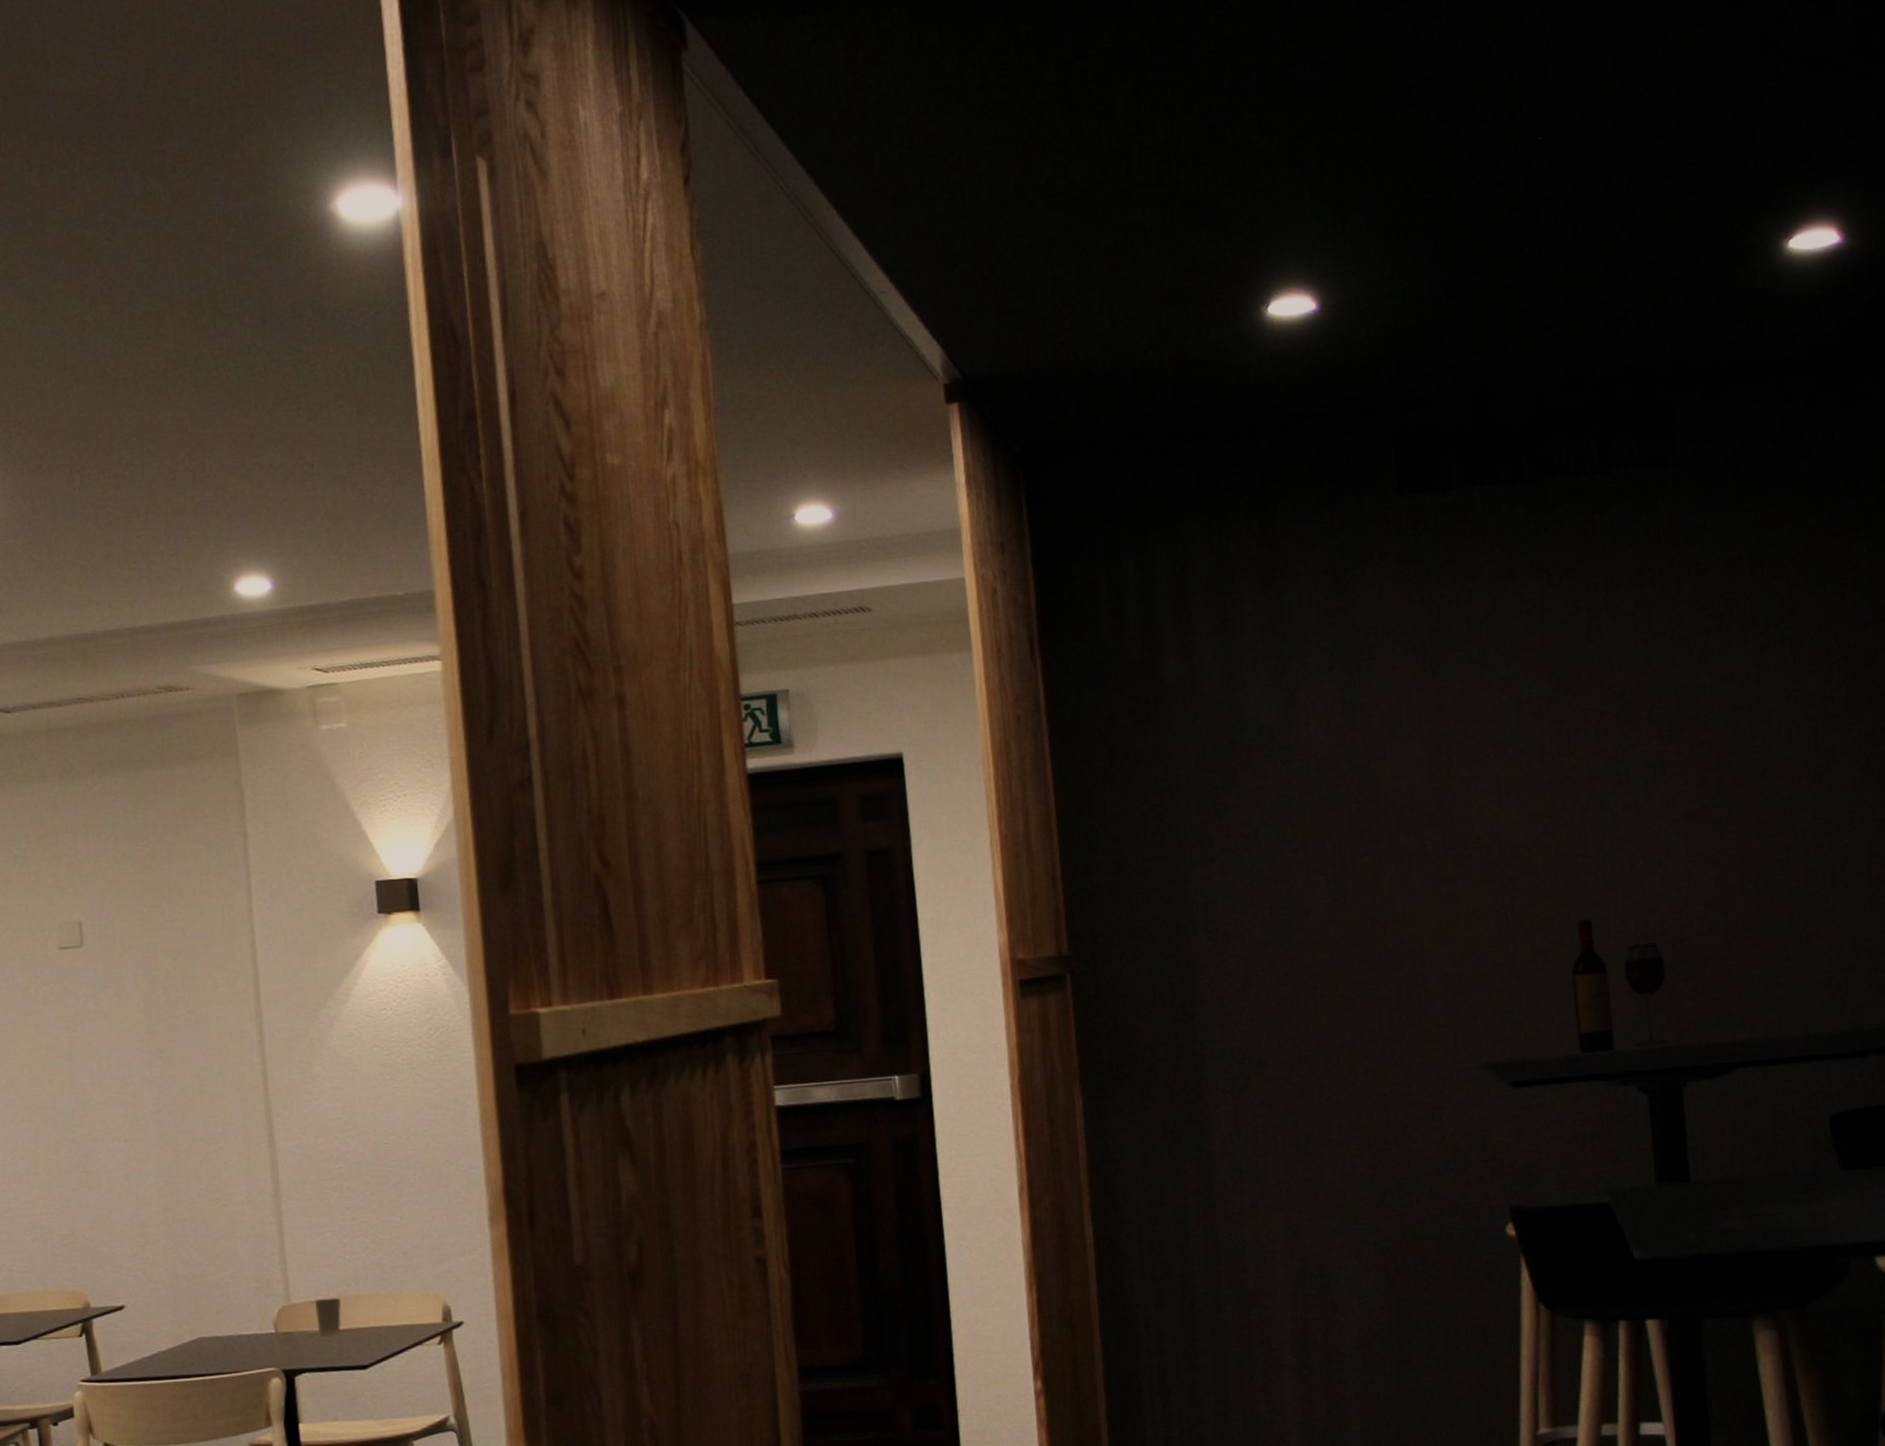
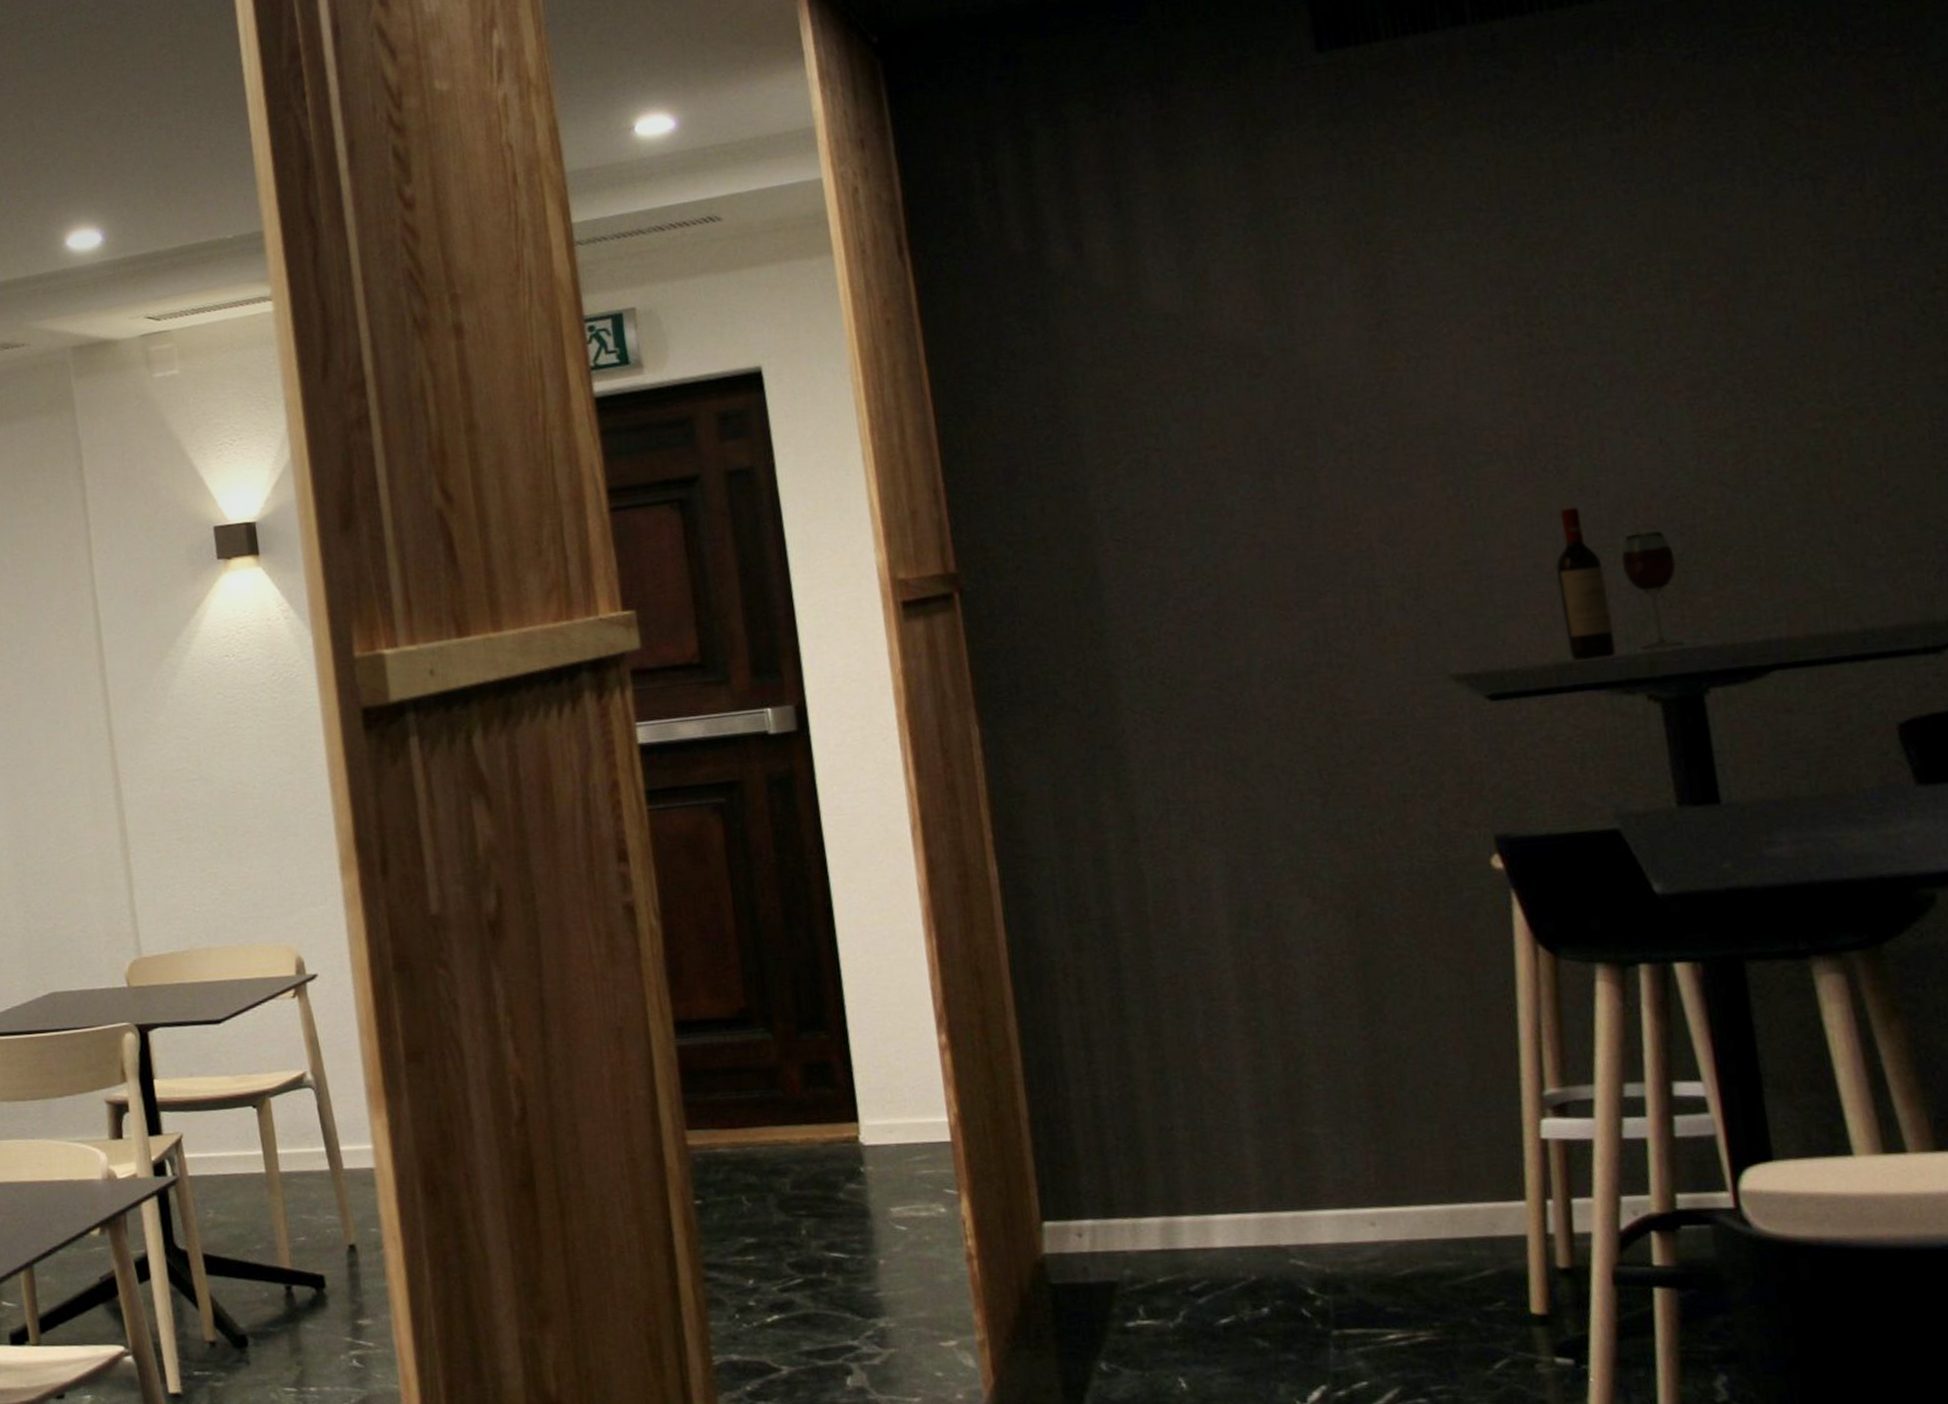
cup: present [314,1298,342,1338] -> none [165,951,194,992]

